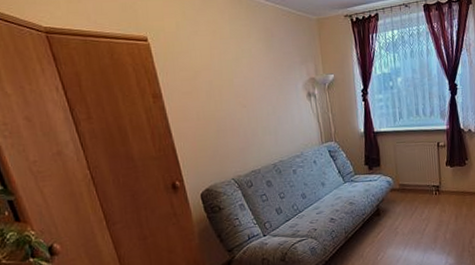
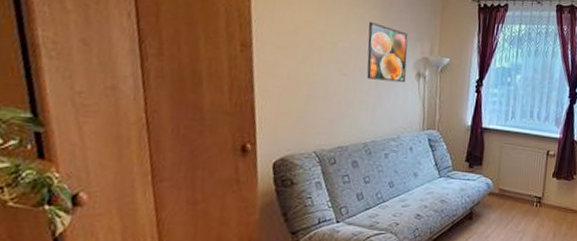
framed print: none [256,54,298,107] -> present [366,21,408,83]

